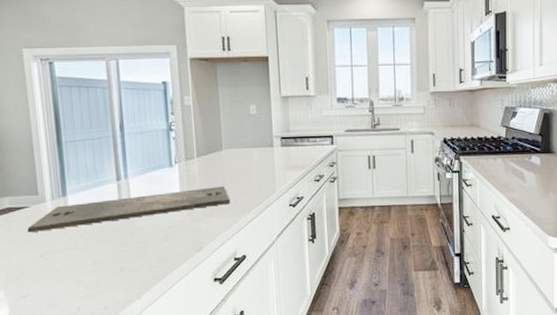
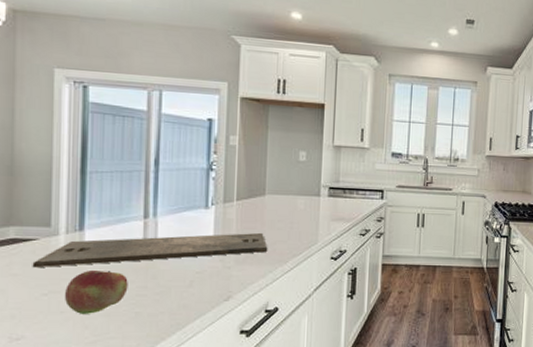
fruit: none [58,230,111,272] -> present [65,269,128,314]

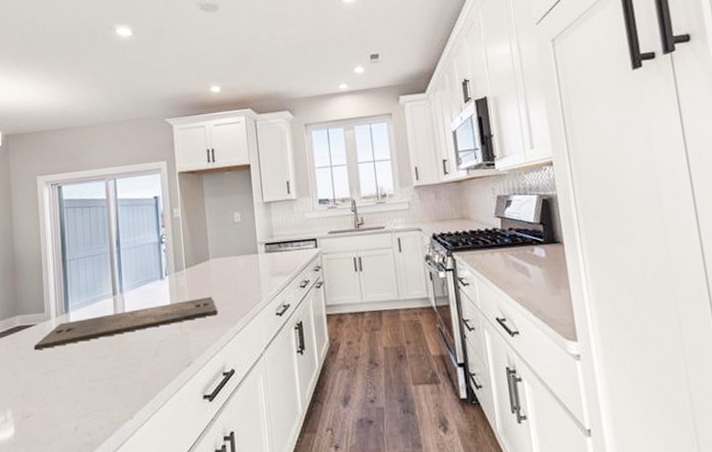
fruit: present [65,269,128,314] -> none [59,347,107,390]

